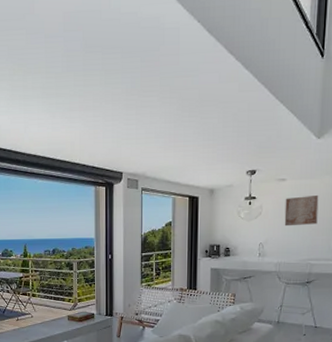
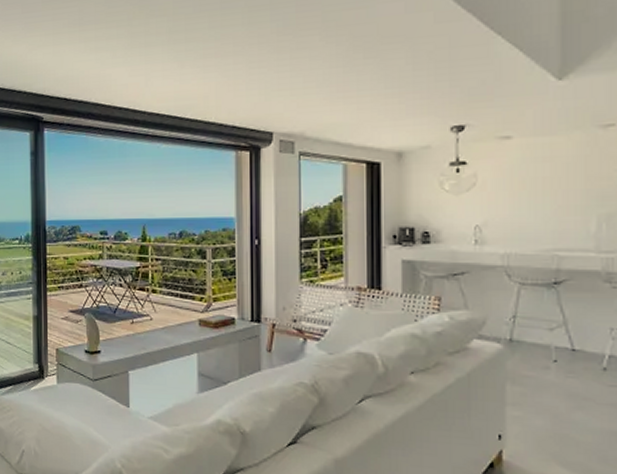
wall art: present [284,194,319,227] -> none [512,157,566,202]

